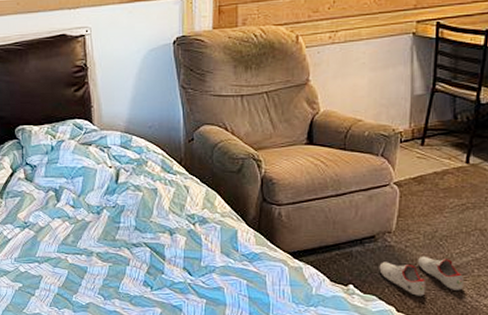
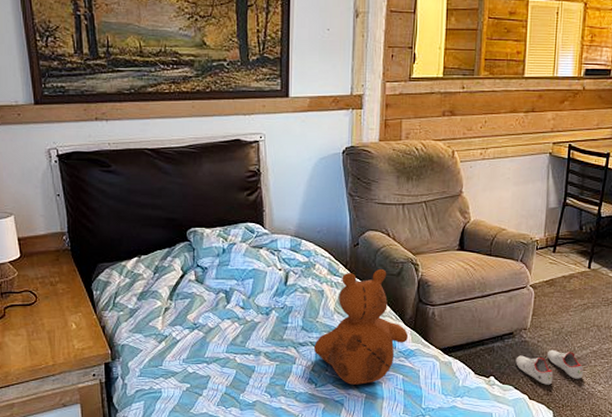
teddy bear: none [149,165,253,289] -> present [314,268,409,385]

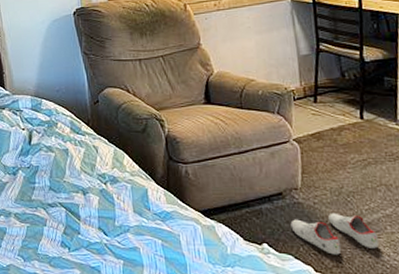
teddy bear: present [314,268,409,385] -> none [64,125,163,250]

